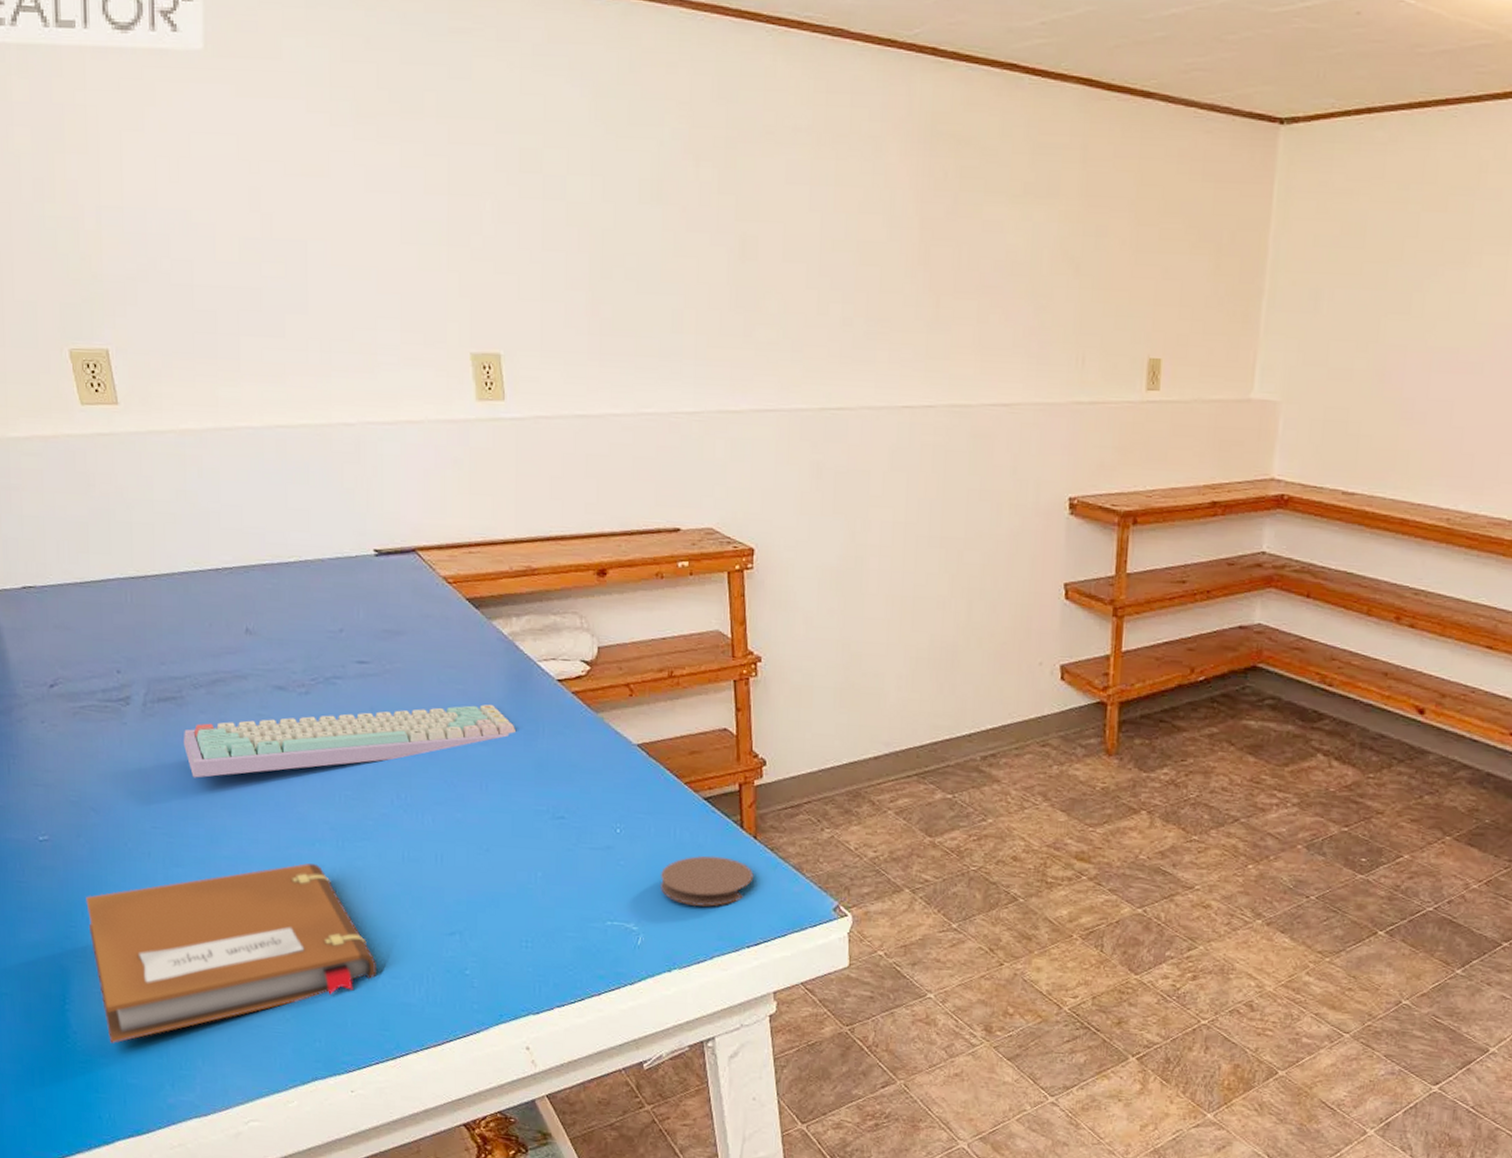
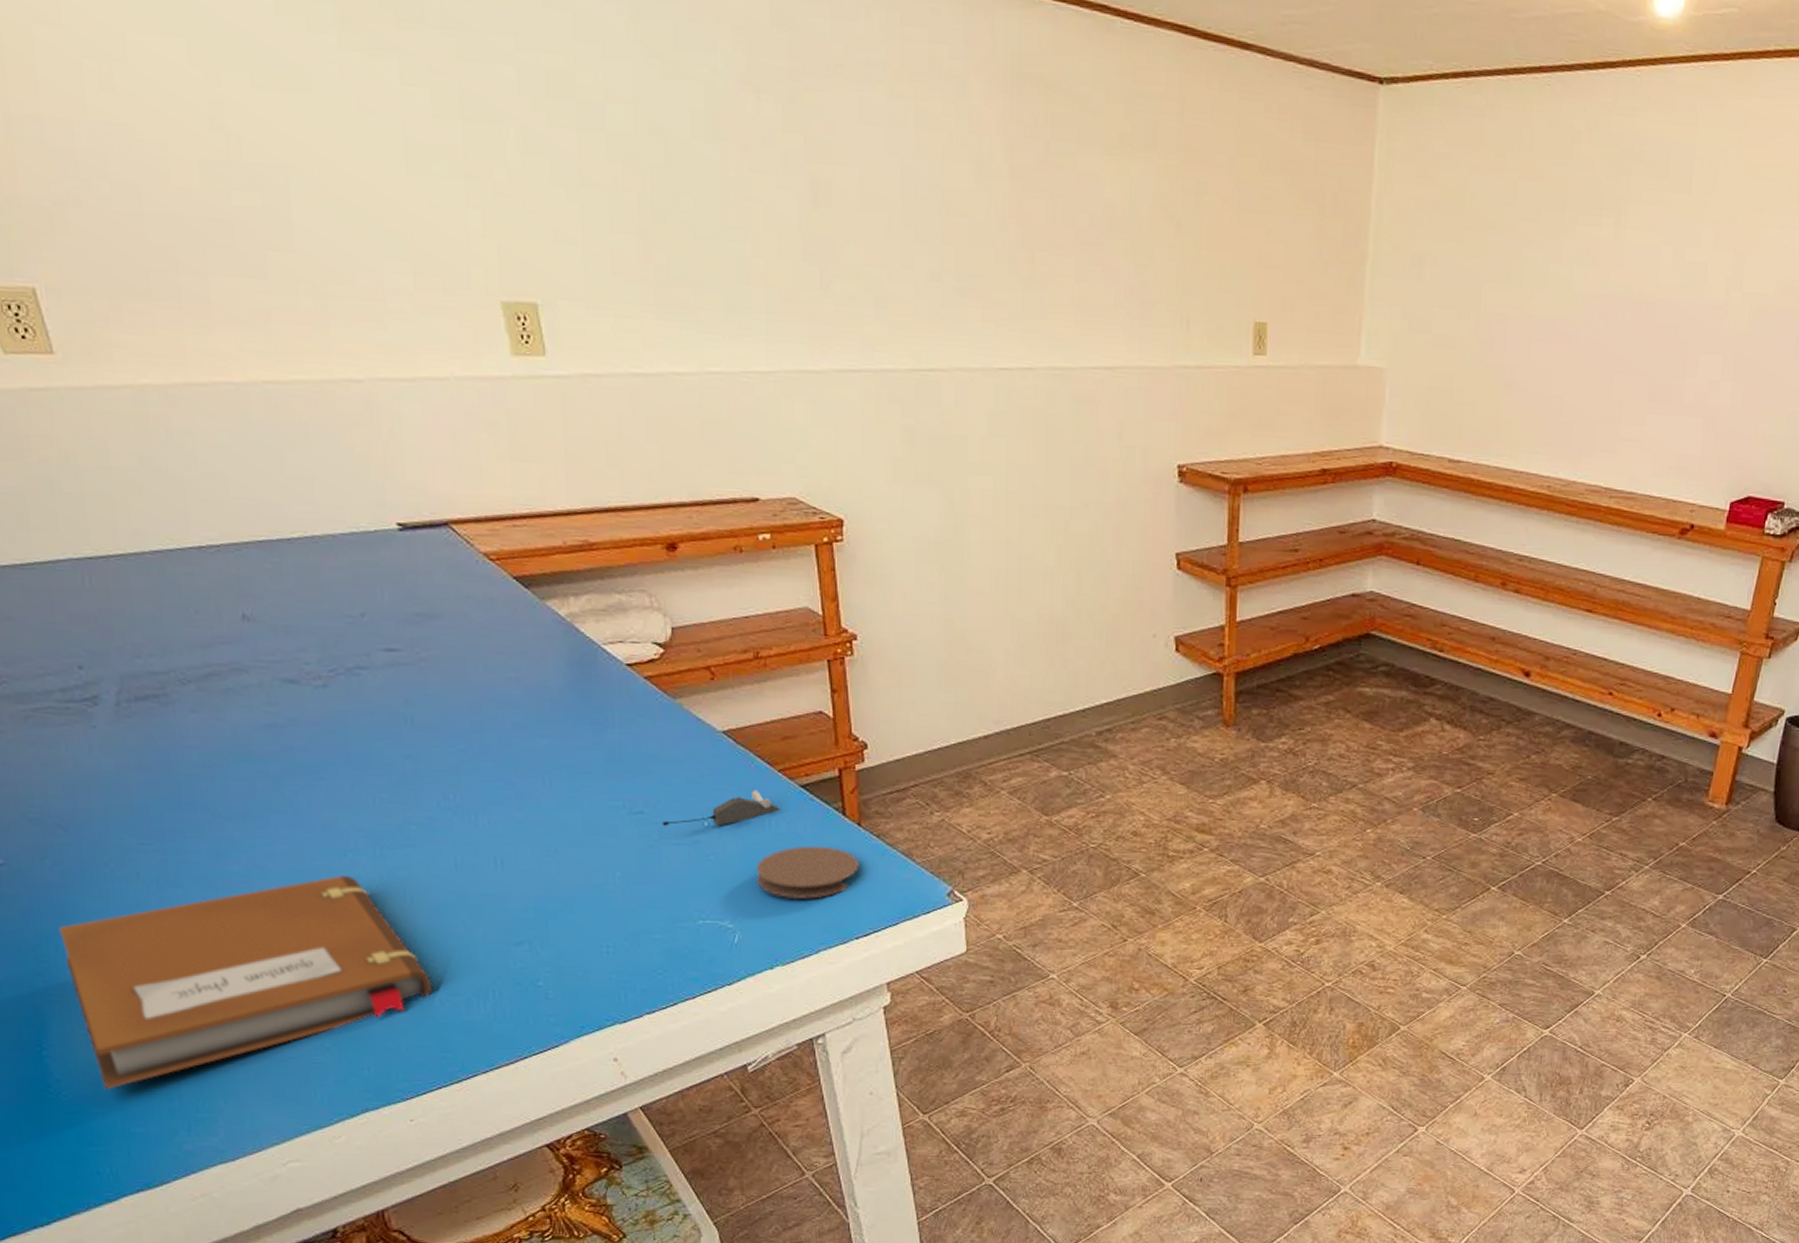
keyboard: present [183,704,515,778] -> none [171,693,581,786]
computer mouse: none [580,800,685,834] -> present [662,790,781,826]

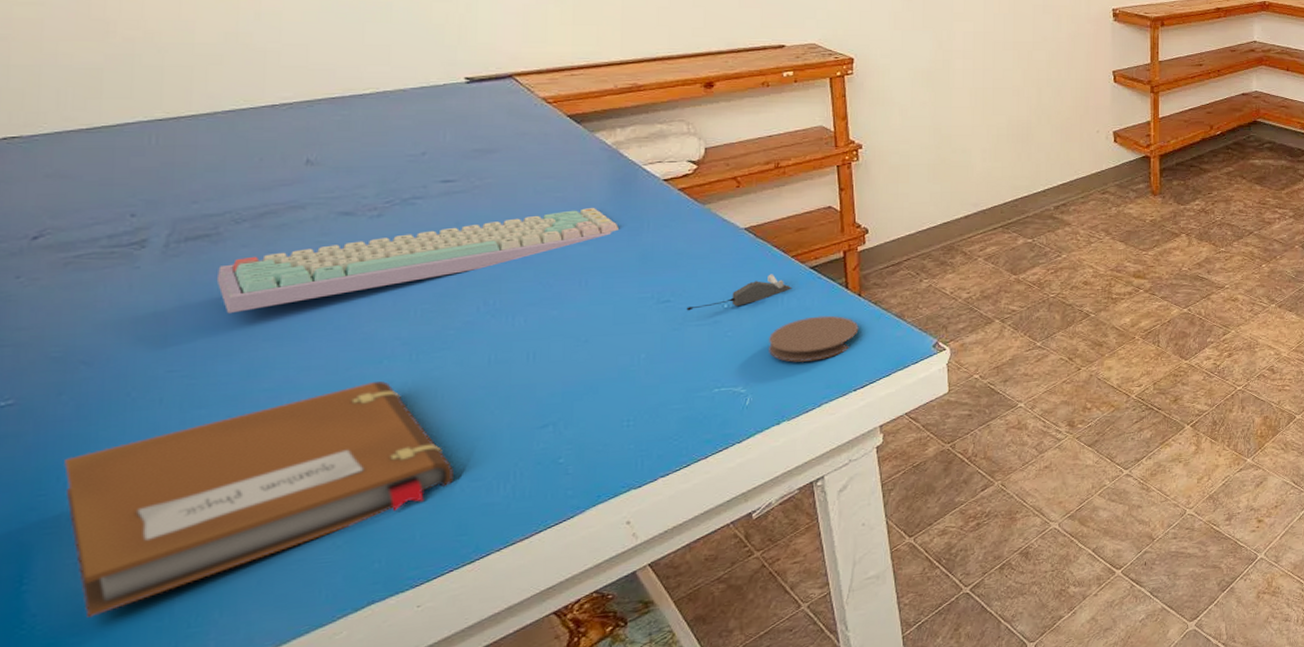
keyboard: none [171,693,581,786] -> present [216,208,619,314]

